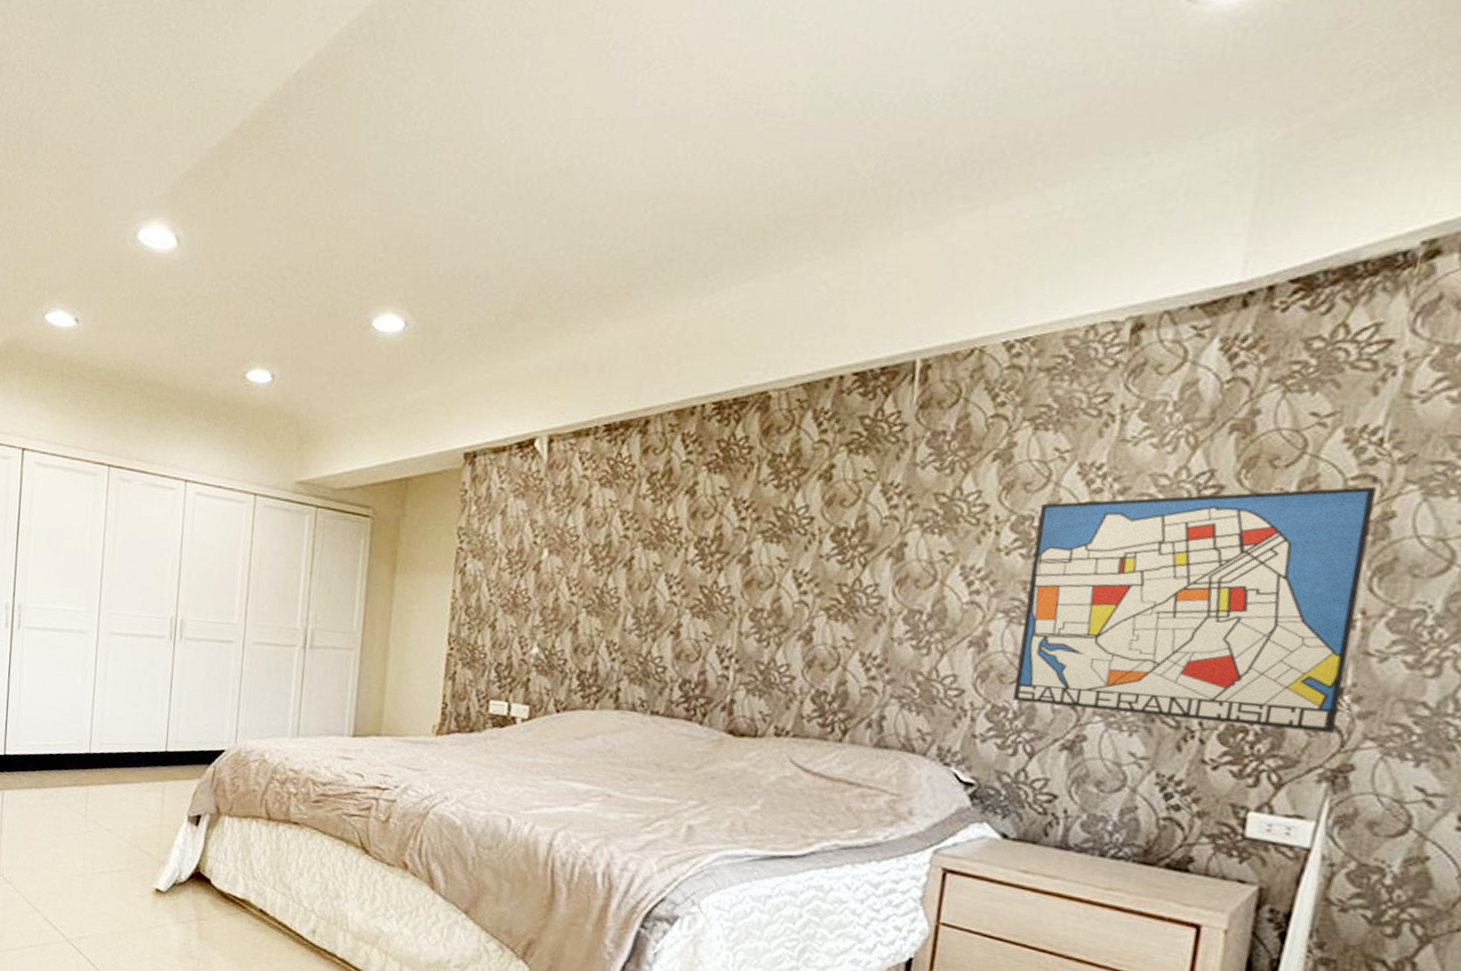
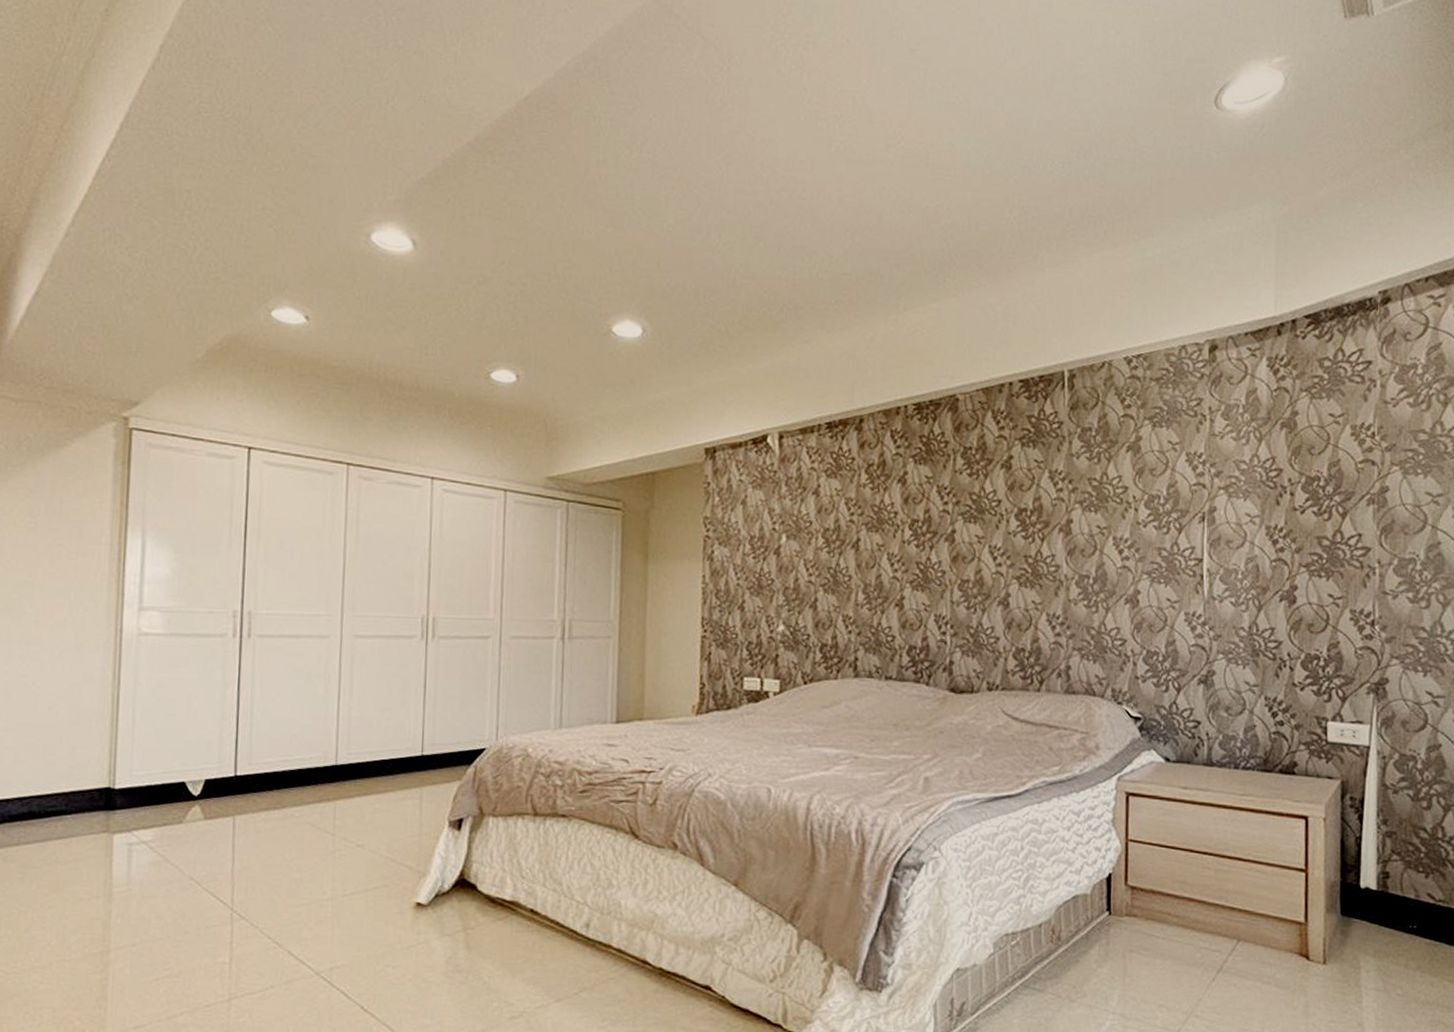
wall art: present [1013,486,1377,734] -> none [1160,468,1375,656]

